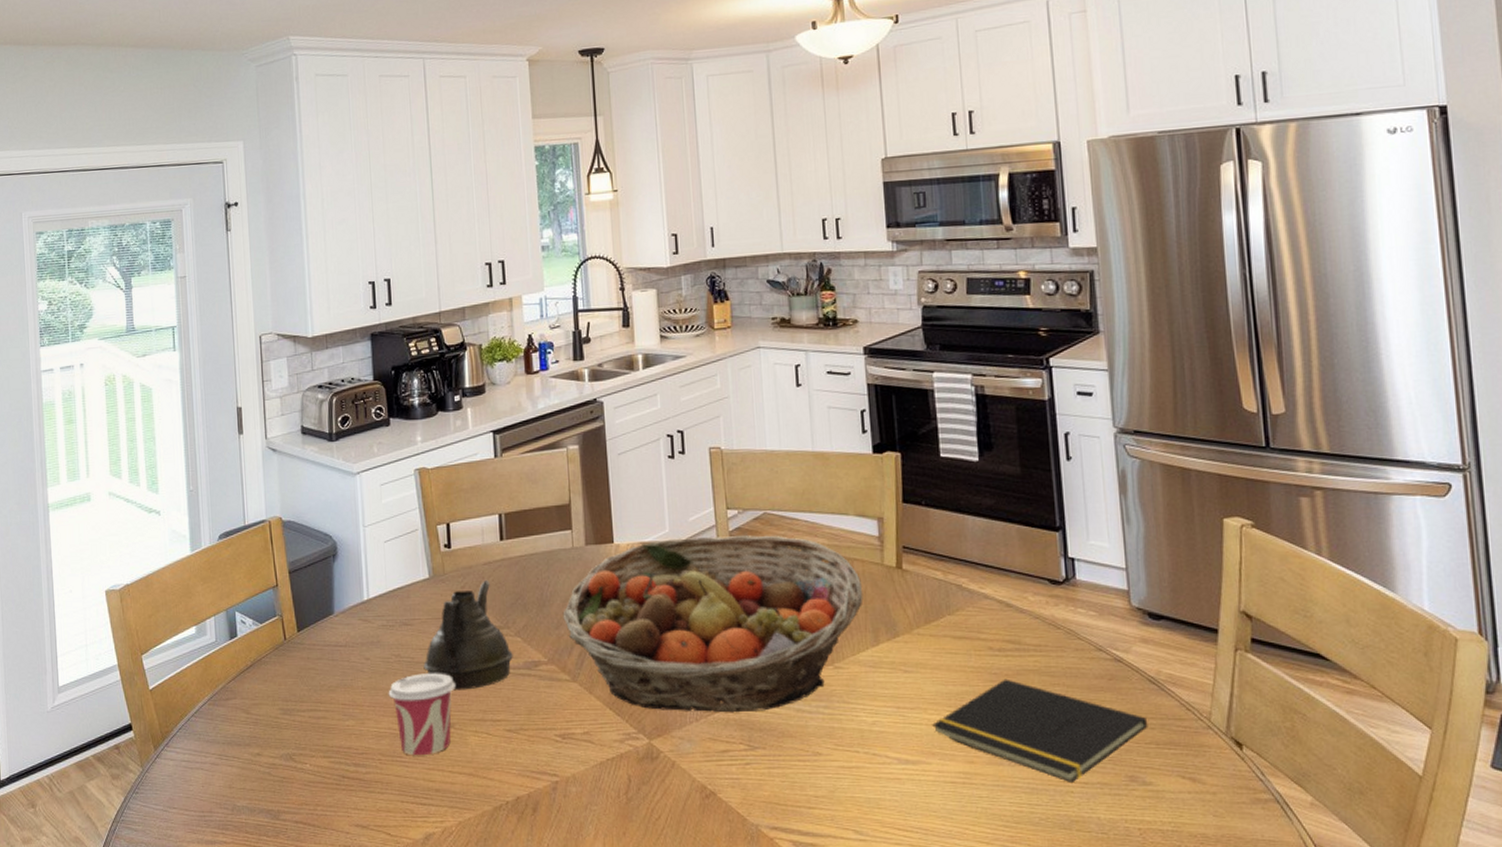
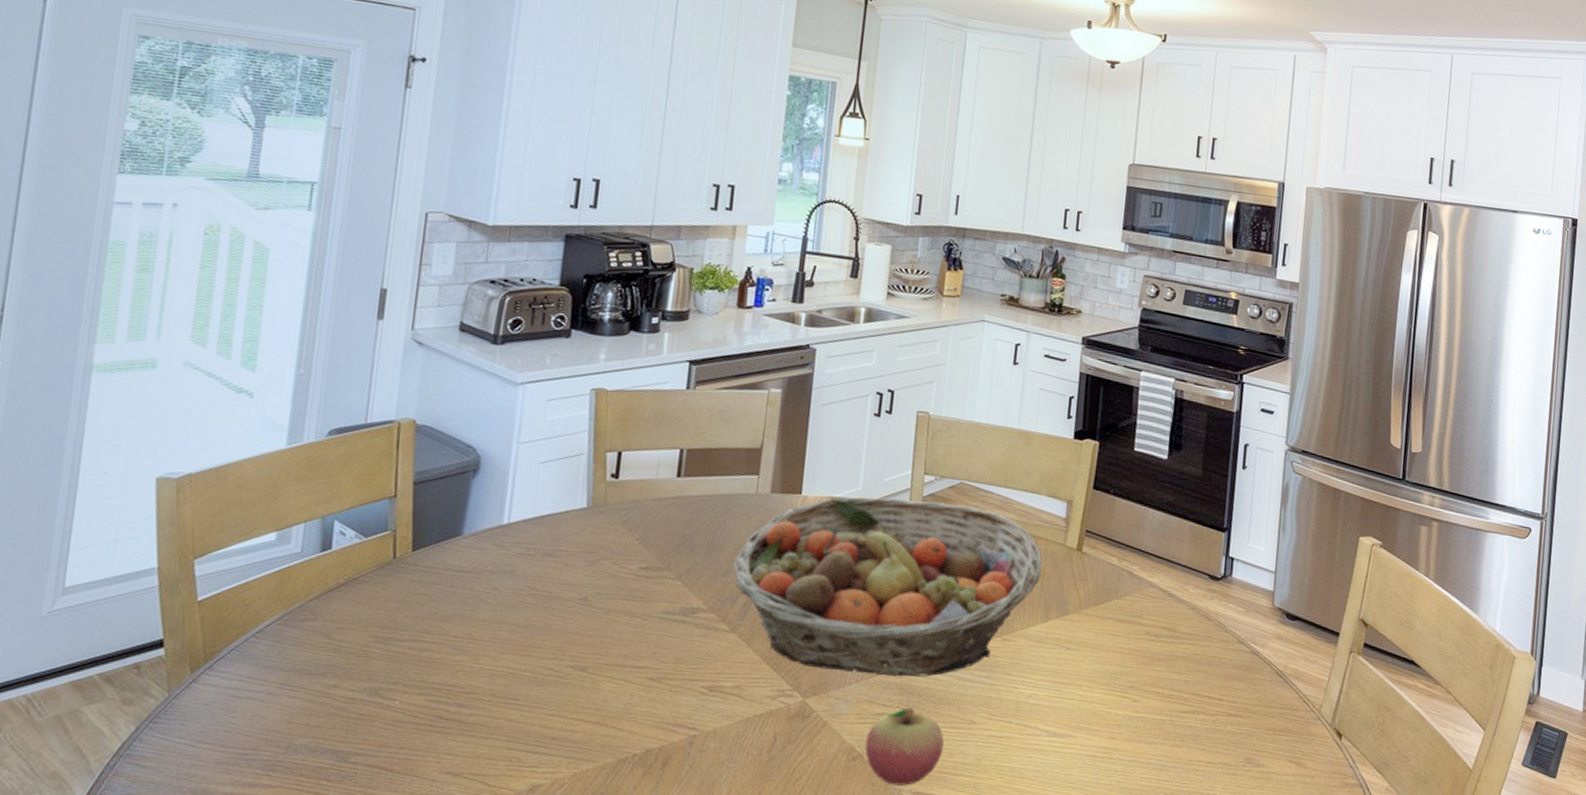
cup: present [388,673,455,756] -> none [513,610,597,700]
teapot: present [423,580,513,691] -> none [562,517,670,632]
fruit: none [715,741,793,821] -> present [865,706,944,786]
notepad: present [932,679,1148,784] -> none [1084,662,1270,763]

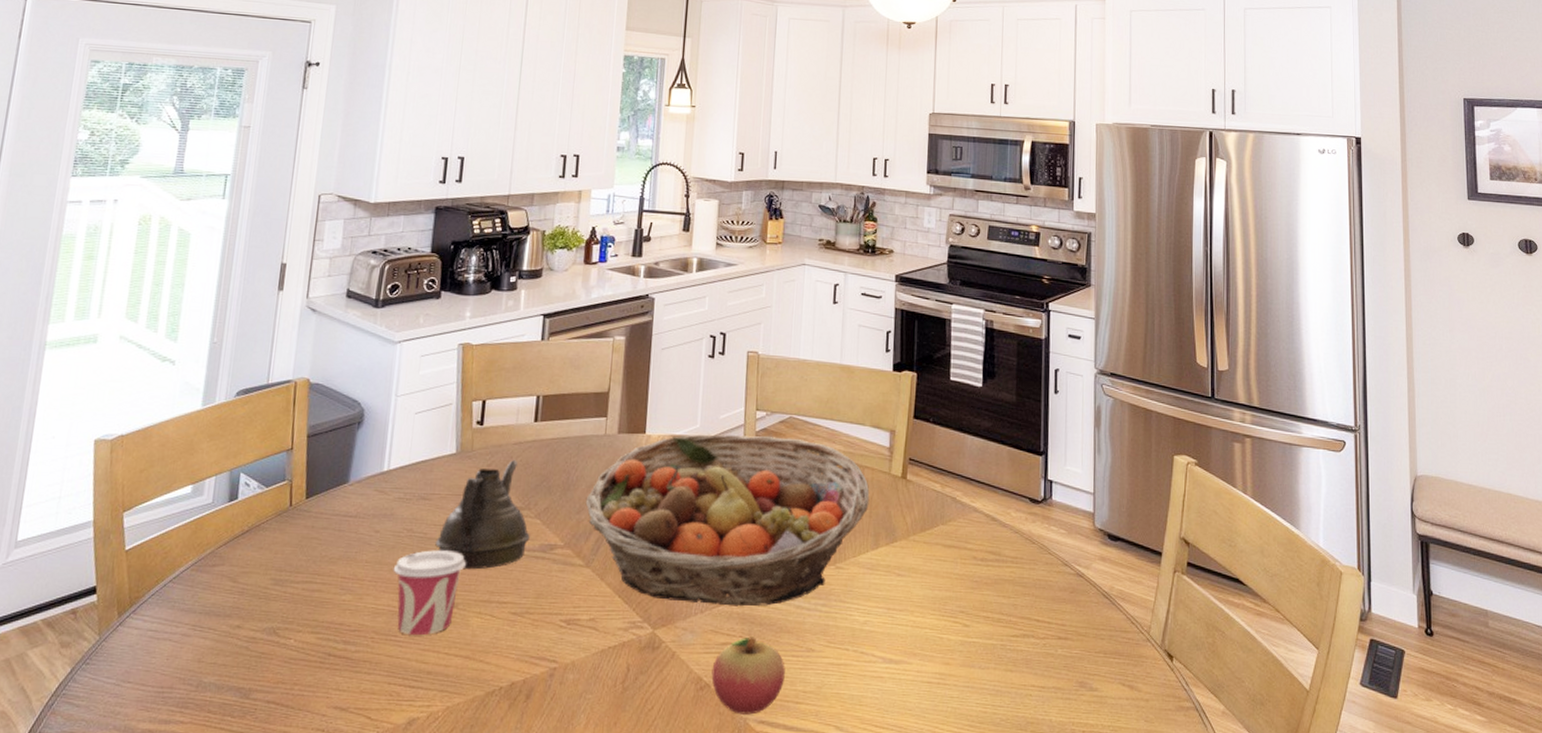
cup: none [513,610,597,700] -> present [393,550,466,636]
teapot: none [562,517,670,632] -> present [435,460,530,570]

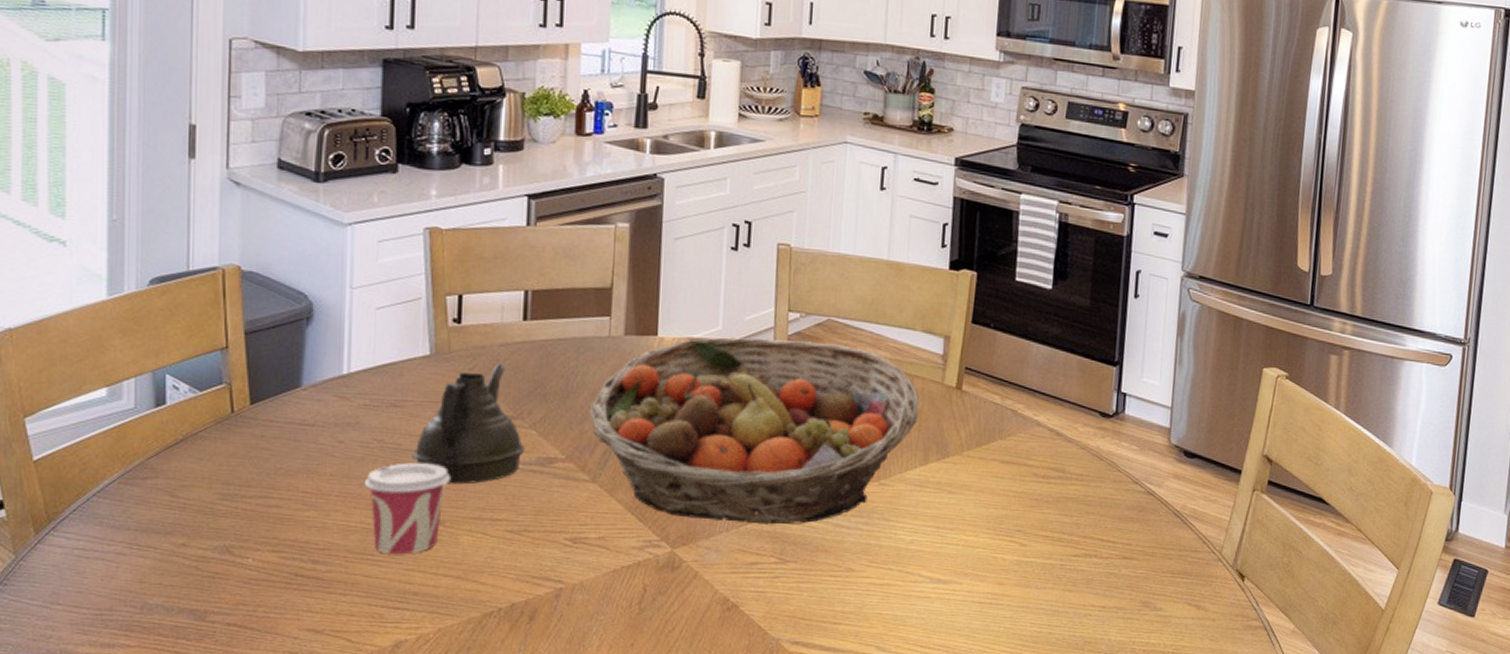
fruit: present [711,635,785,715] -> none [739,554,822,636]

